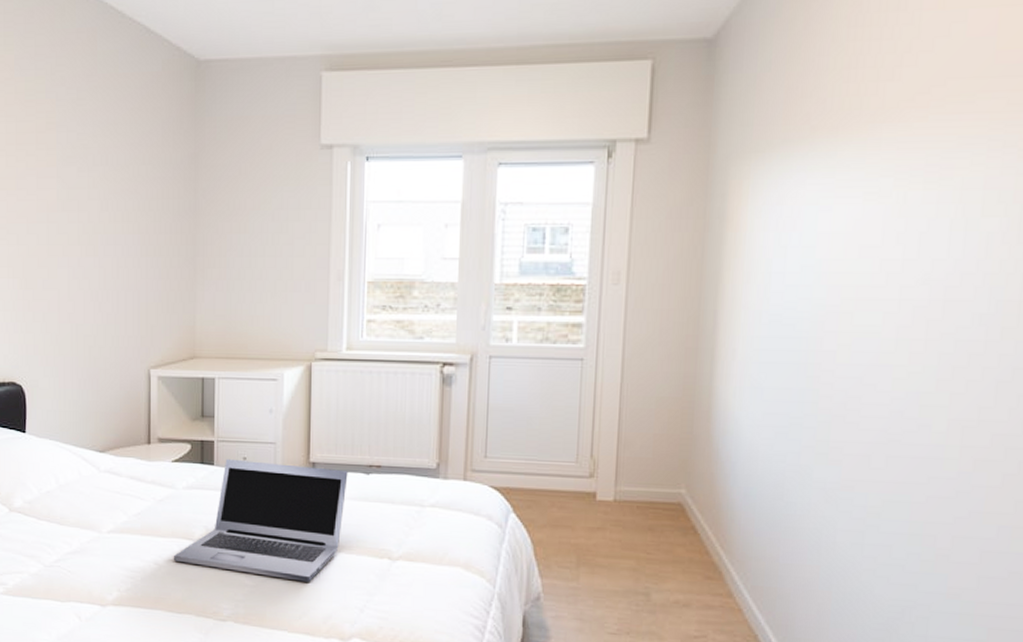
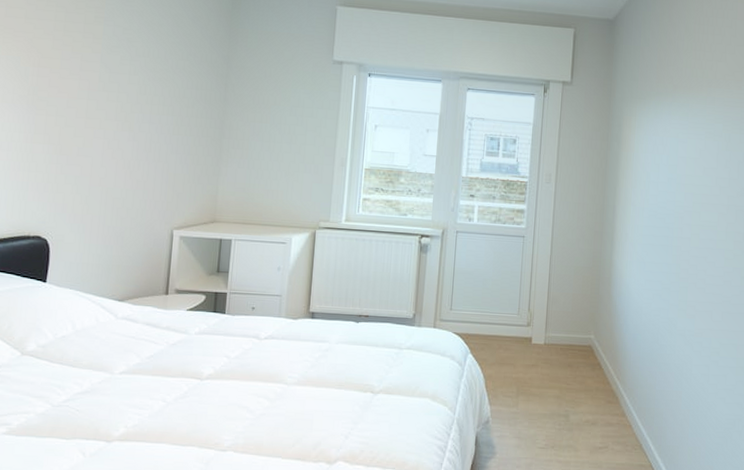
laptop: present [174,458,348,582] -> none [182,308,341,414]

